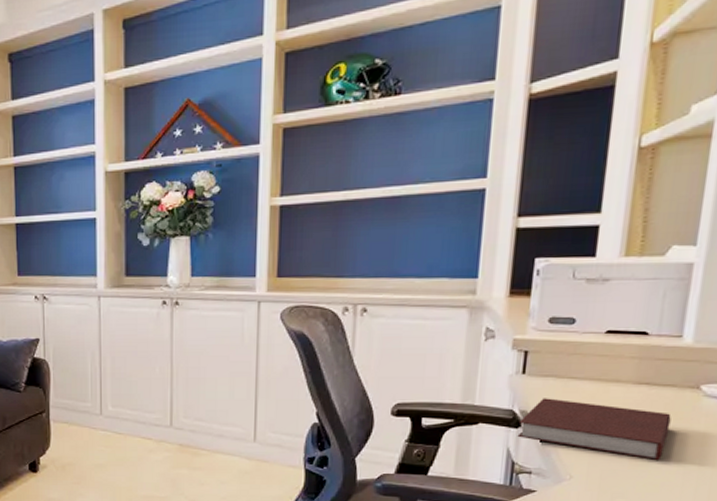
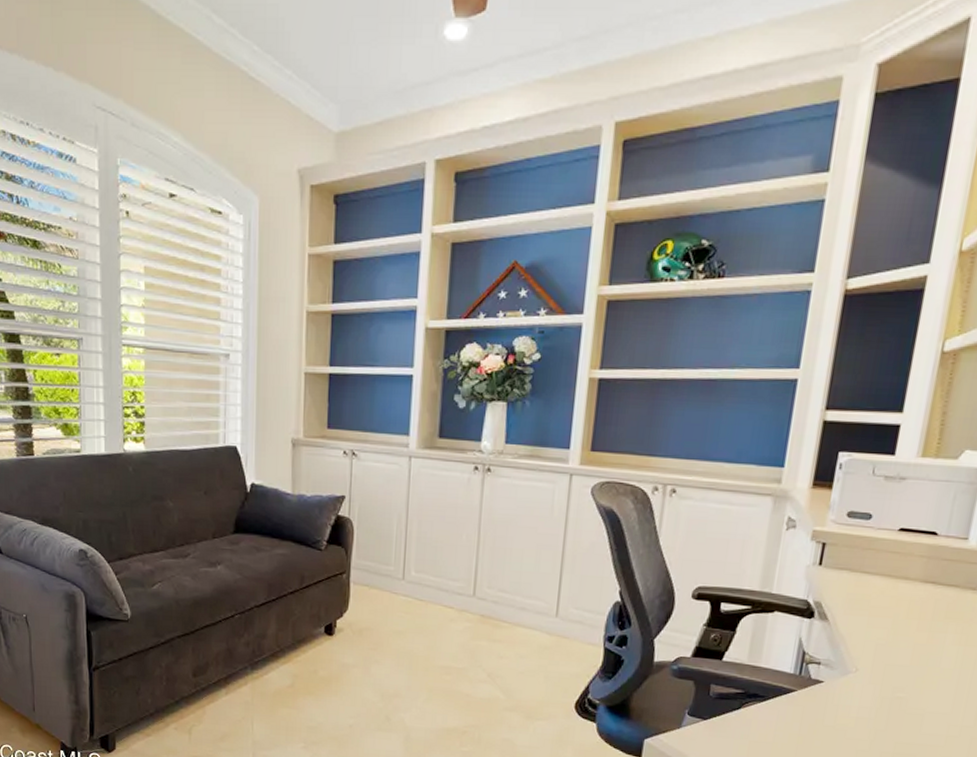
notebook: present [517,398,671,461] -> none [810,590,953,659]

